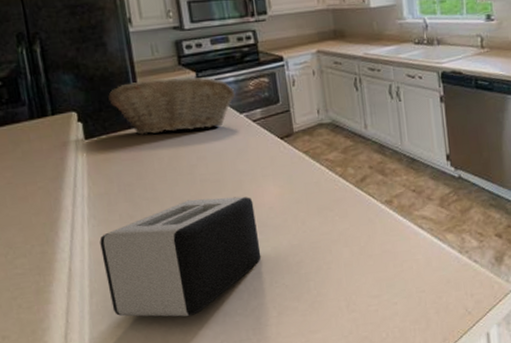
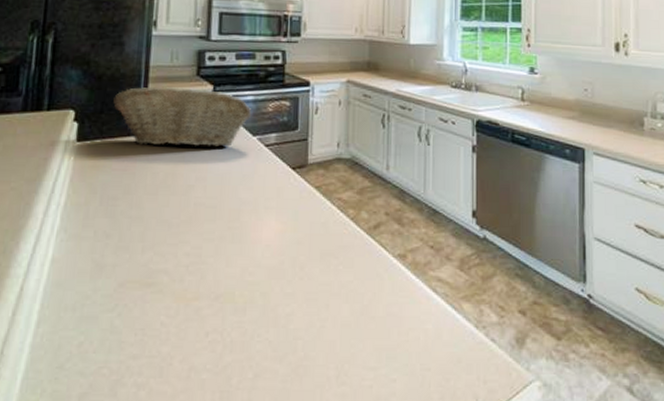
toaster: present [99,196,262,317] -> none [59,224,249,364]

